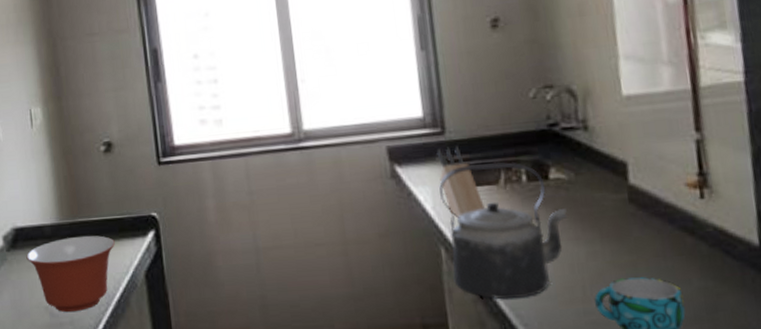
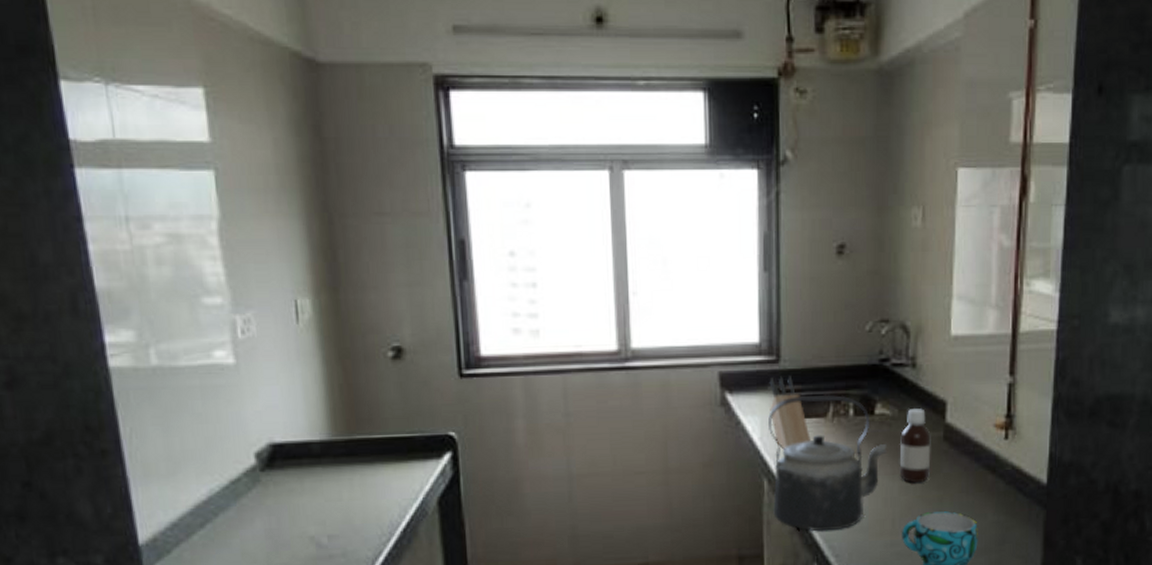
mixing bowl: present [26,235,115,313] -> none [286,455,402,544]
bottle: none [580,171,619,247] -> present [899,408,931,483]

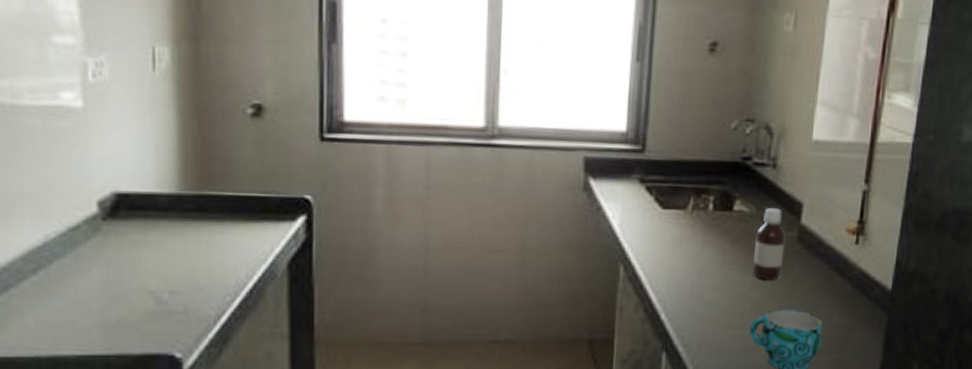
kettle: present [768,394,887,532] -> none [627,187,743,321]
knife block: present [769,376,811,449] -> none [631,166,669,237]

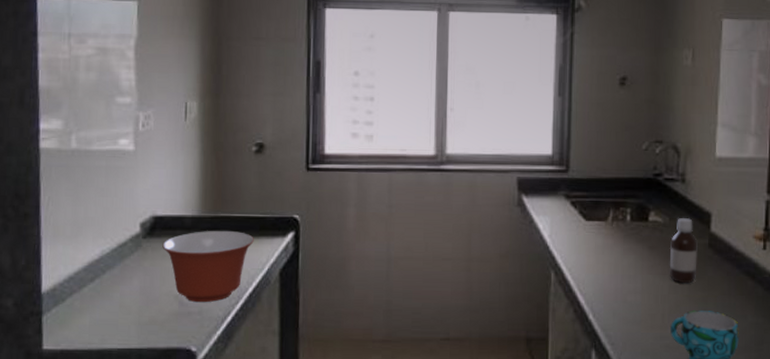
mixing bowl: none [129,212,253,300] -> present [162,230,254,303]

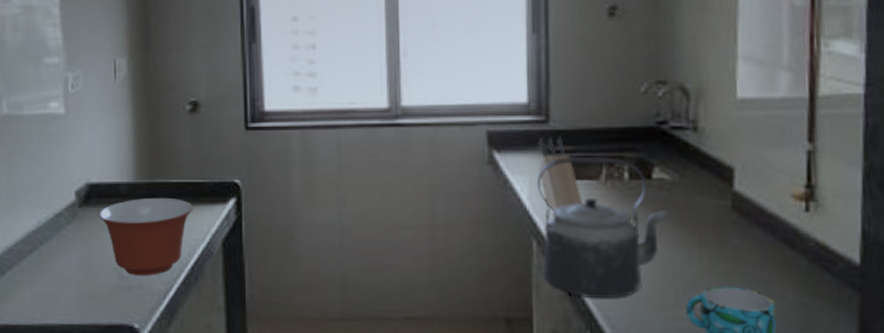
kettle: none [557,201,659,321] -> present [537,156,667,299]
knife block: none [559,184,593,246] -> present [538,136,582,210]
bottle: present [669,218,698,283] -> none [680,174,718,253]

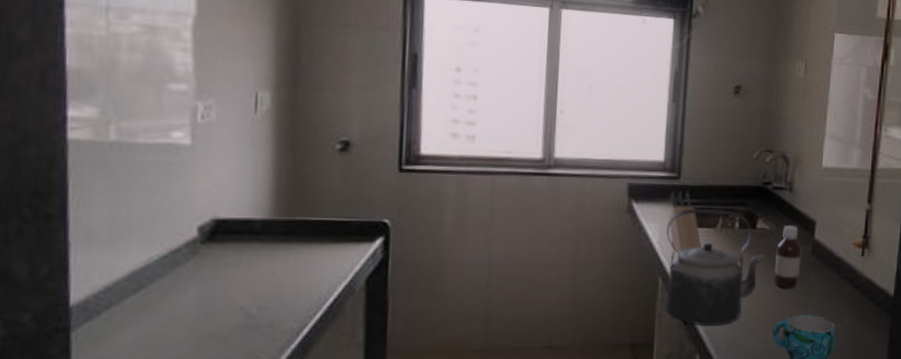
mixing bowl: present [98,197,193,276] -> none [225,235,337,314]
bottle: none [680,174,718,253] -> present [773,226,802,288]

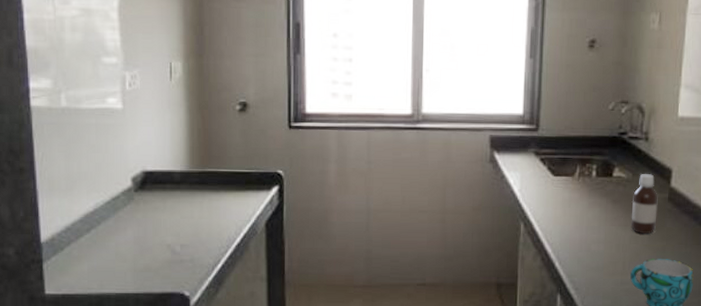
kettle: present [665,208,765,326] -> none [527,158,622,268]
knife block: present [669,191,702,253] -> none [529,142,560,200]

